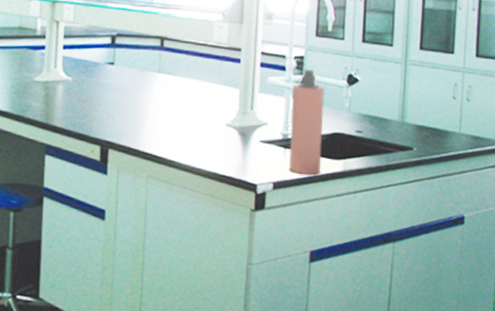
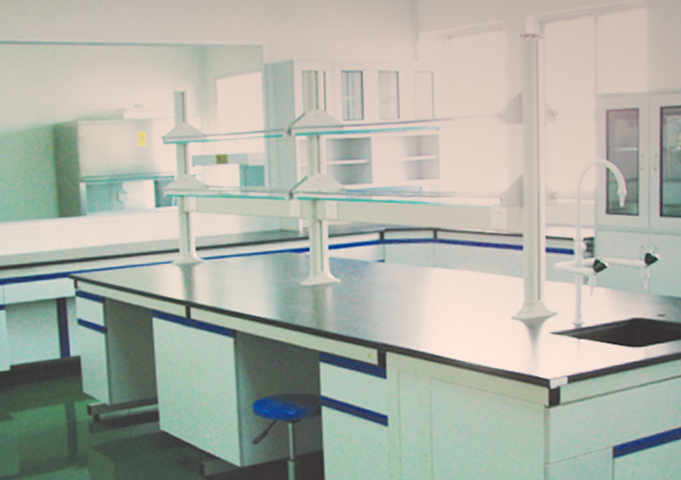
spray bottle: present [289,69,325,175] -> none [582,250,621,366]

